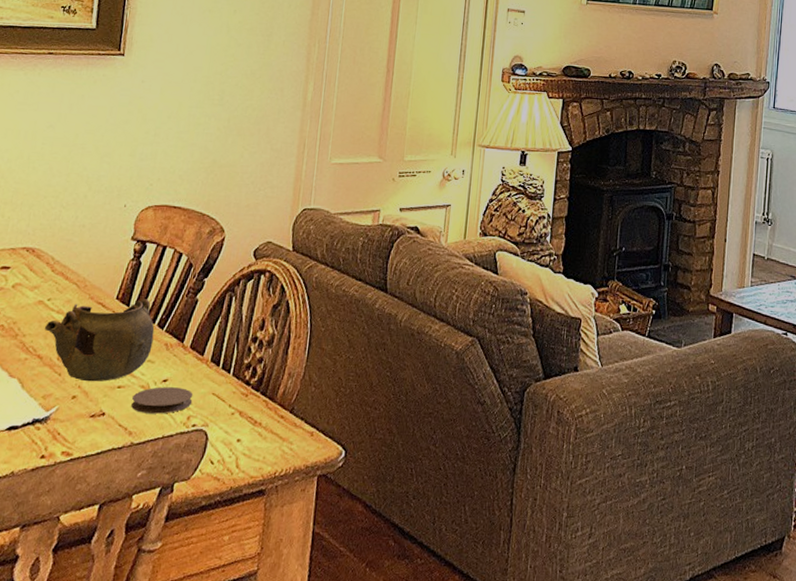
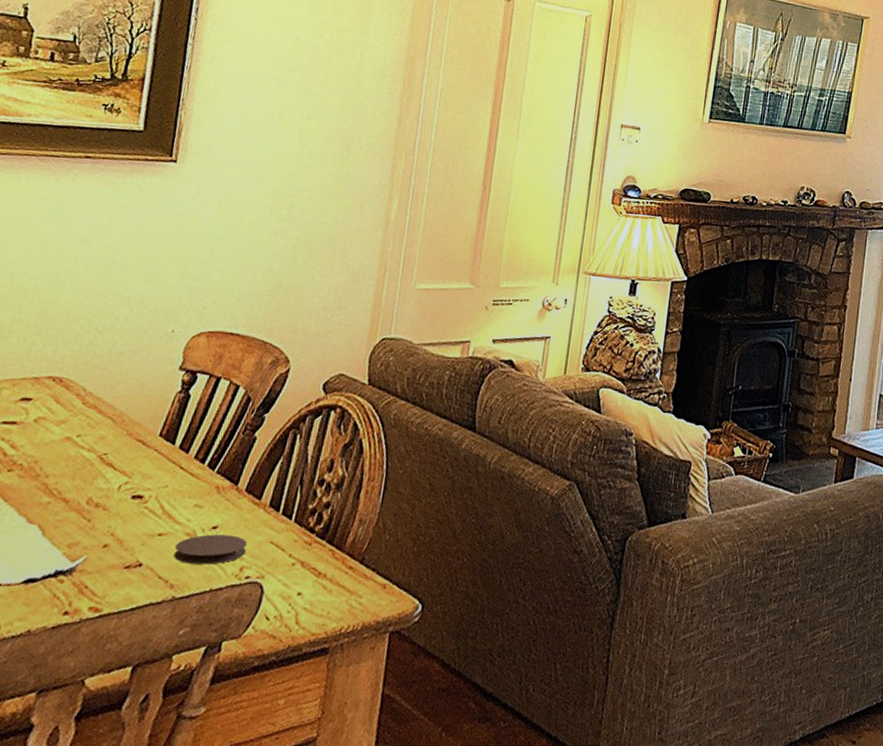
teapot: present [44,299,155,382] -> none [71,436,204,529]

